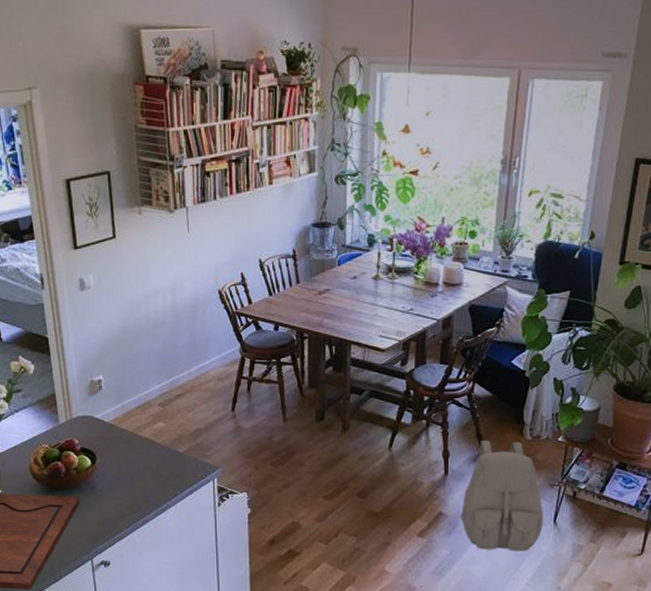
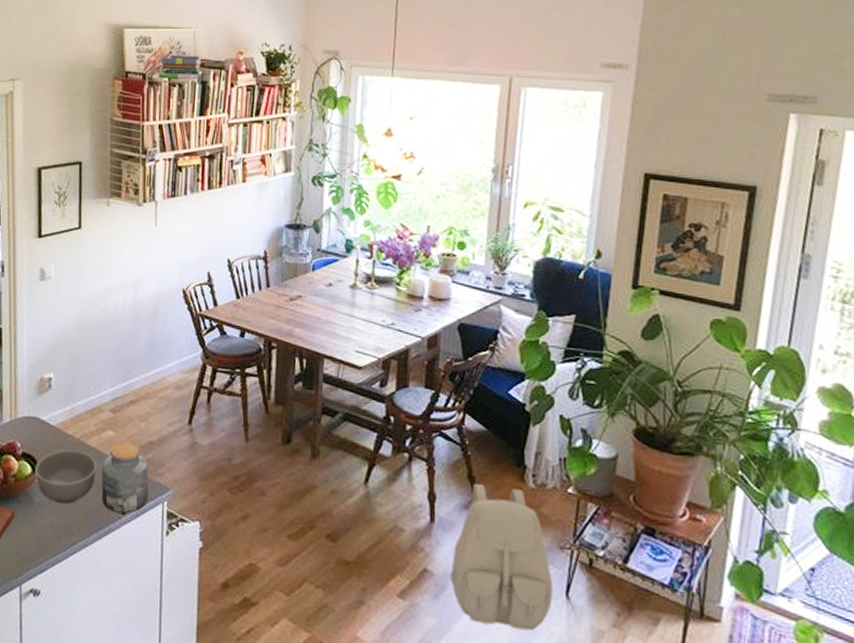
bowl: none [94,442,152,489] -> present [35,449,97,505]
jar: none [155,431,201,492] -> present [101,442,149,514]
books: none [180,56,224,83] -> present [158,56,203,80]

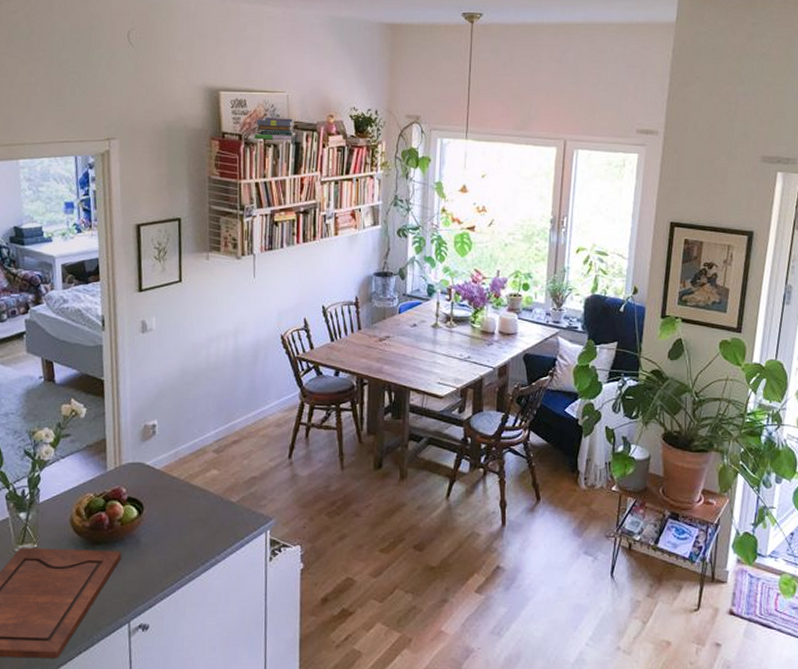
bowl: present [35,449,97,505] -> none [141,491,203,542]
jar: present [101,442,149,514] -> none [206,479,253,545]
backpack: present [449,483,552,631] -> none [518,489,600,608]

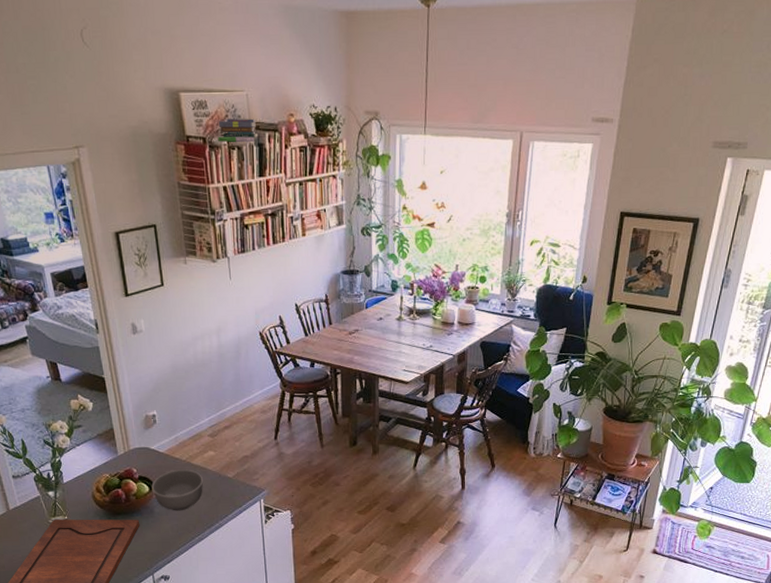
bowl: none [141,491,203,542] -> present [151,469,204,511]

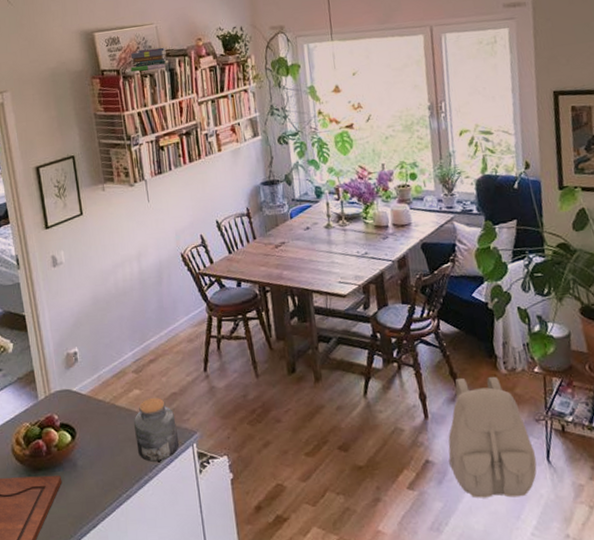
bowl: present [151,469,204,511] -> none [74,412,130,463]
jar: none [207,458,249,512] -> present [133,397,180,462]
backpack: none [475,458,545,552] -> present [448,376,537,498]

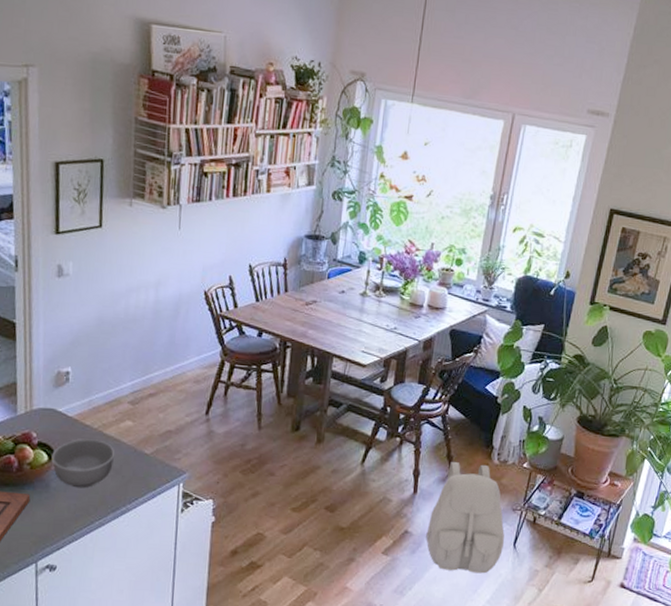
bowl: none [74,412,130,463] -> present [51,439,115,489]
books: present [130,47,169,73] -> none [186,59,232,87]
jar: present [133,397,180,462] -> none [119,431,166,495]

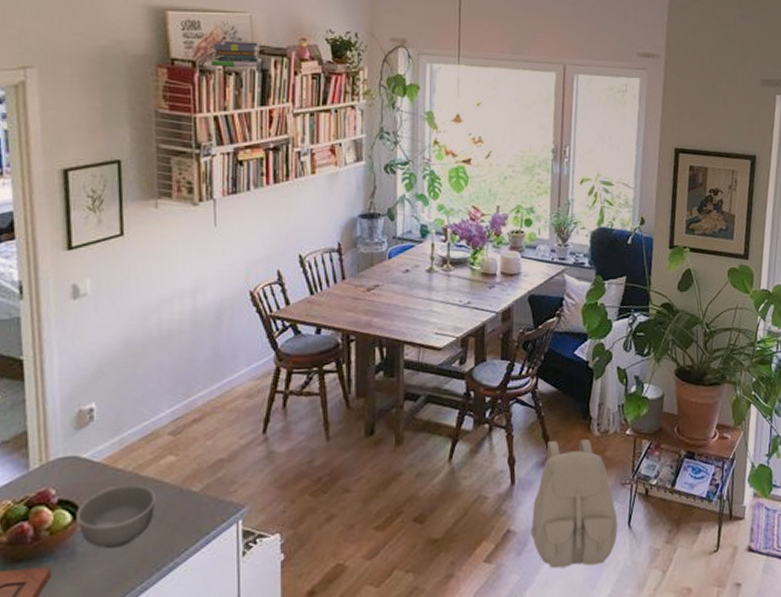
books: none [186,59,232,87] -> present [211,42,262,68]

